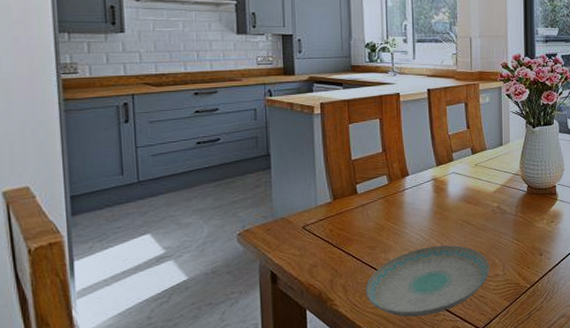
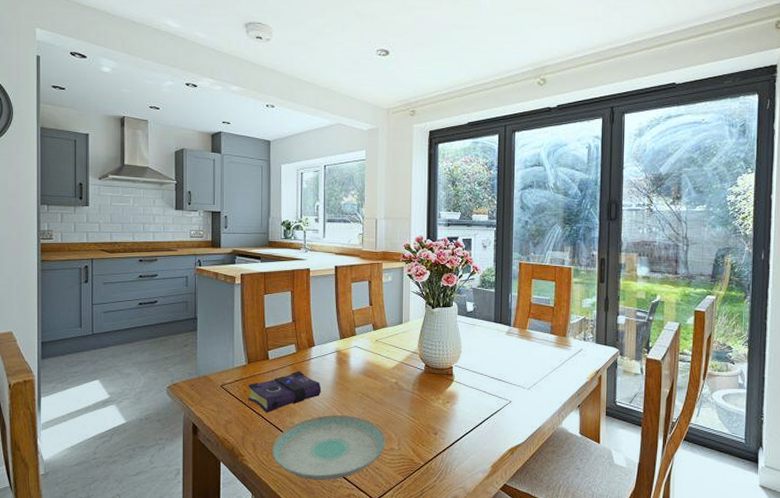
book: none [334,203,418,251] -> present [247,371,322,413]

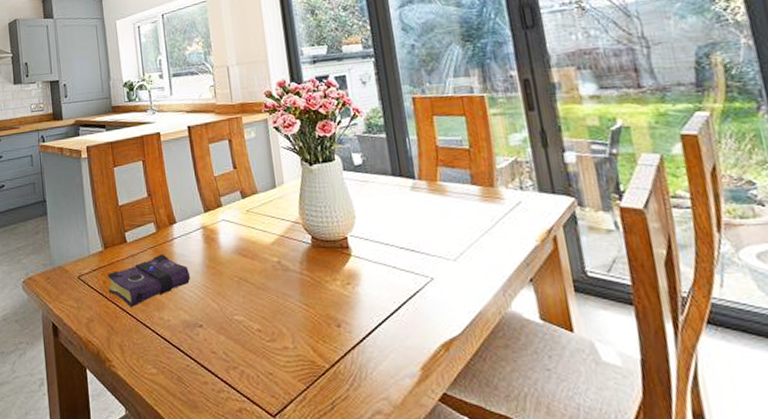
plate: present [272,415,386,480] -> none [142,306,277,390]

